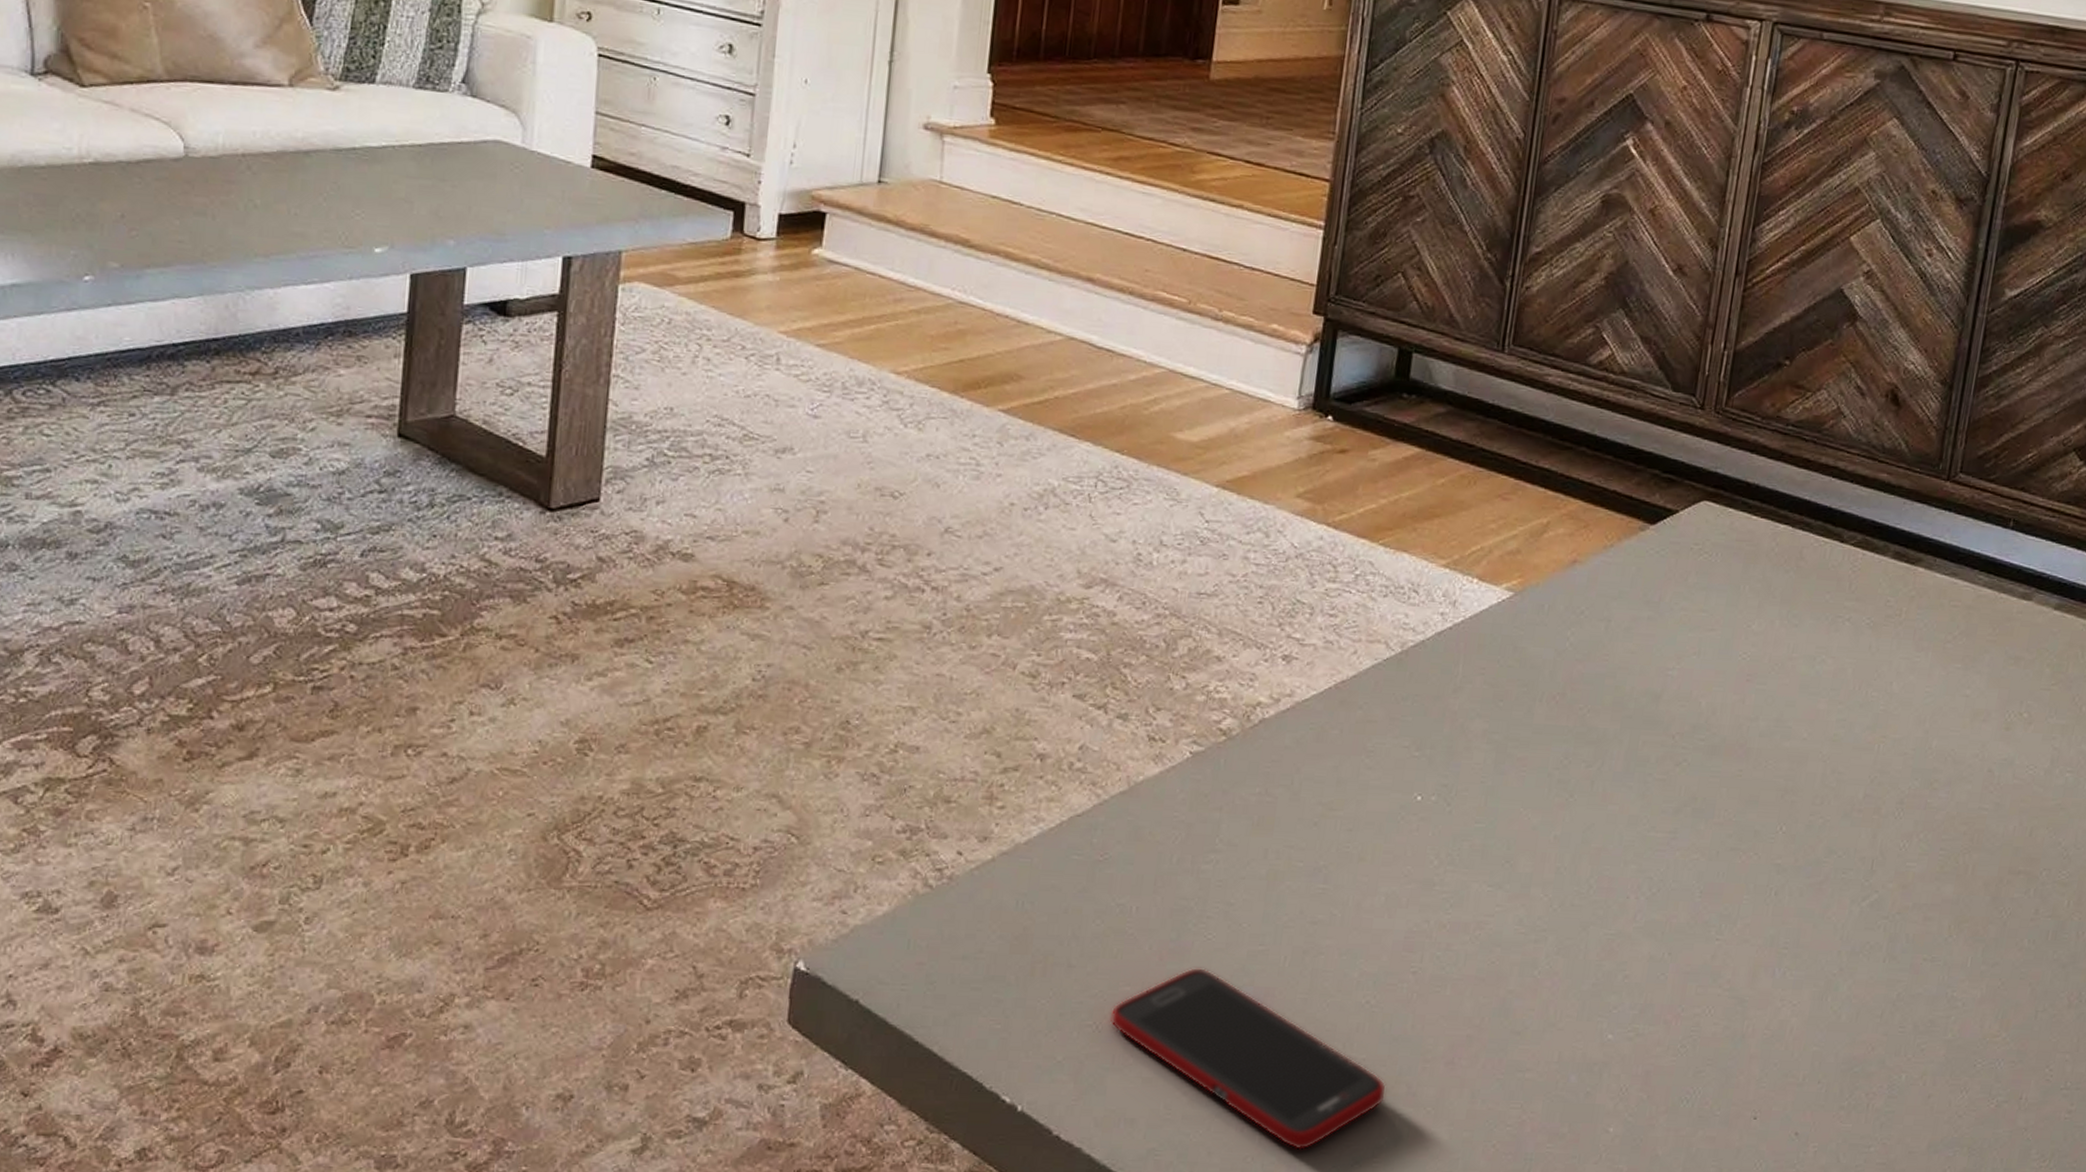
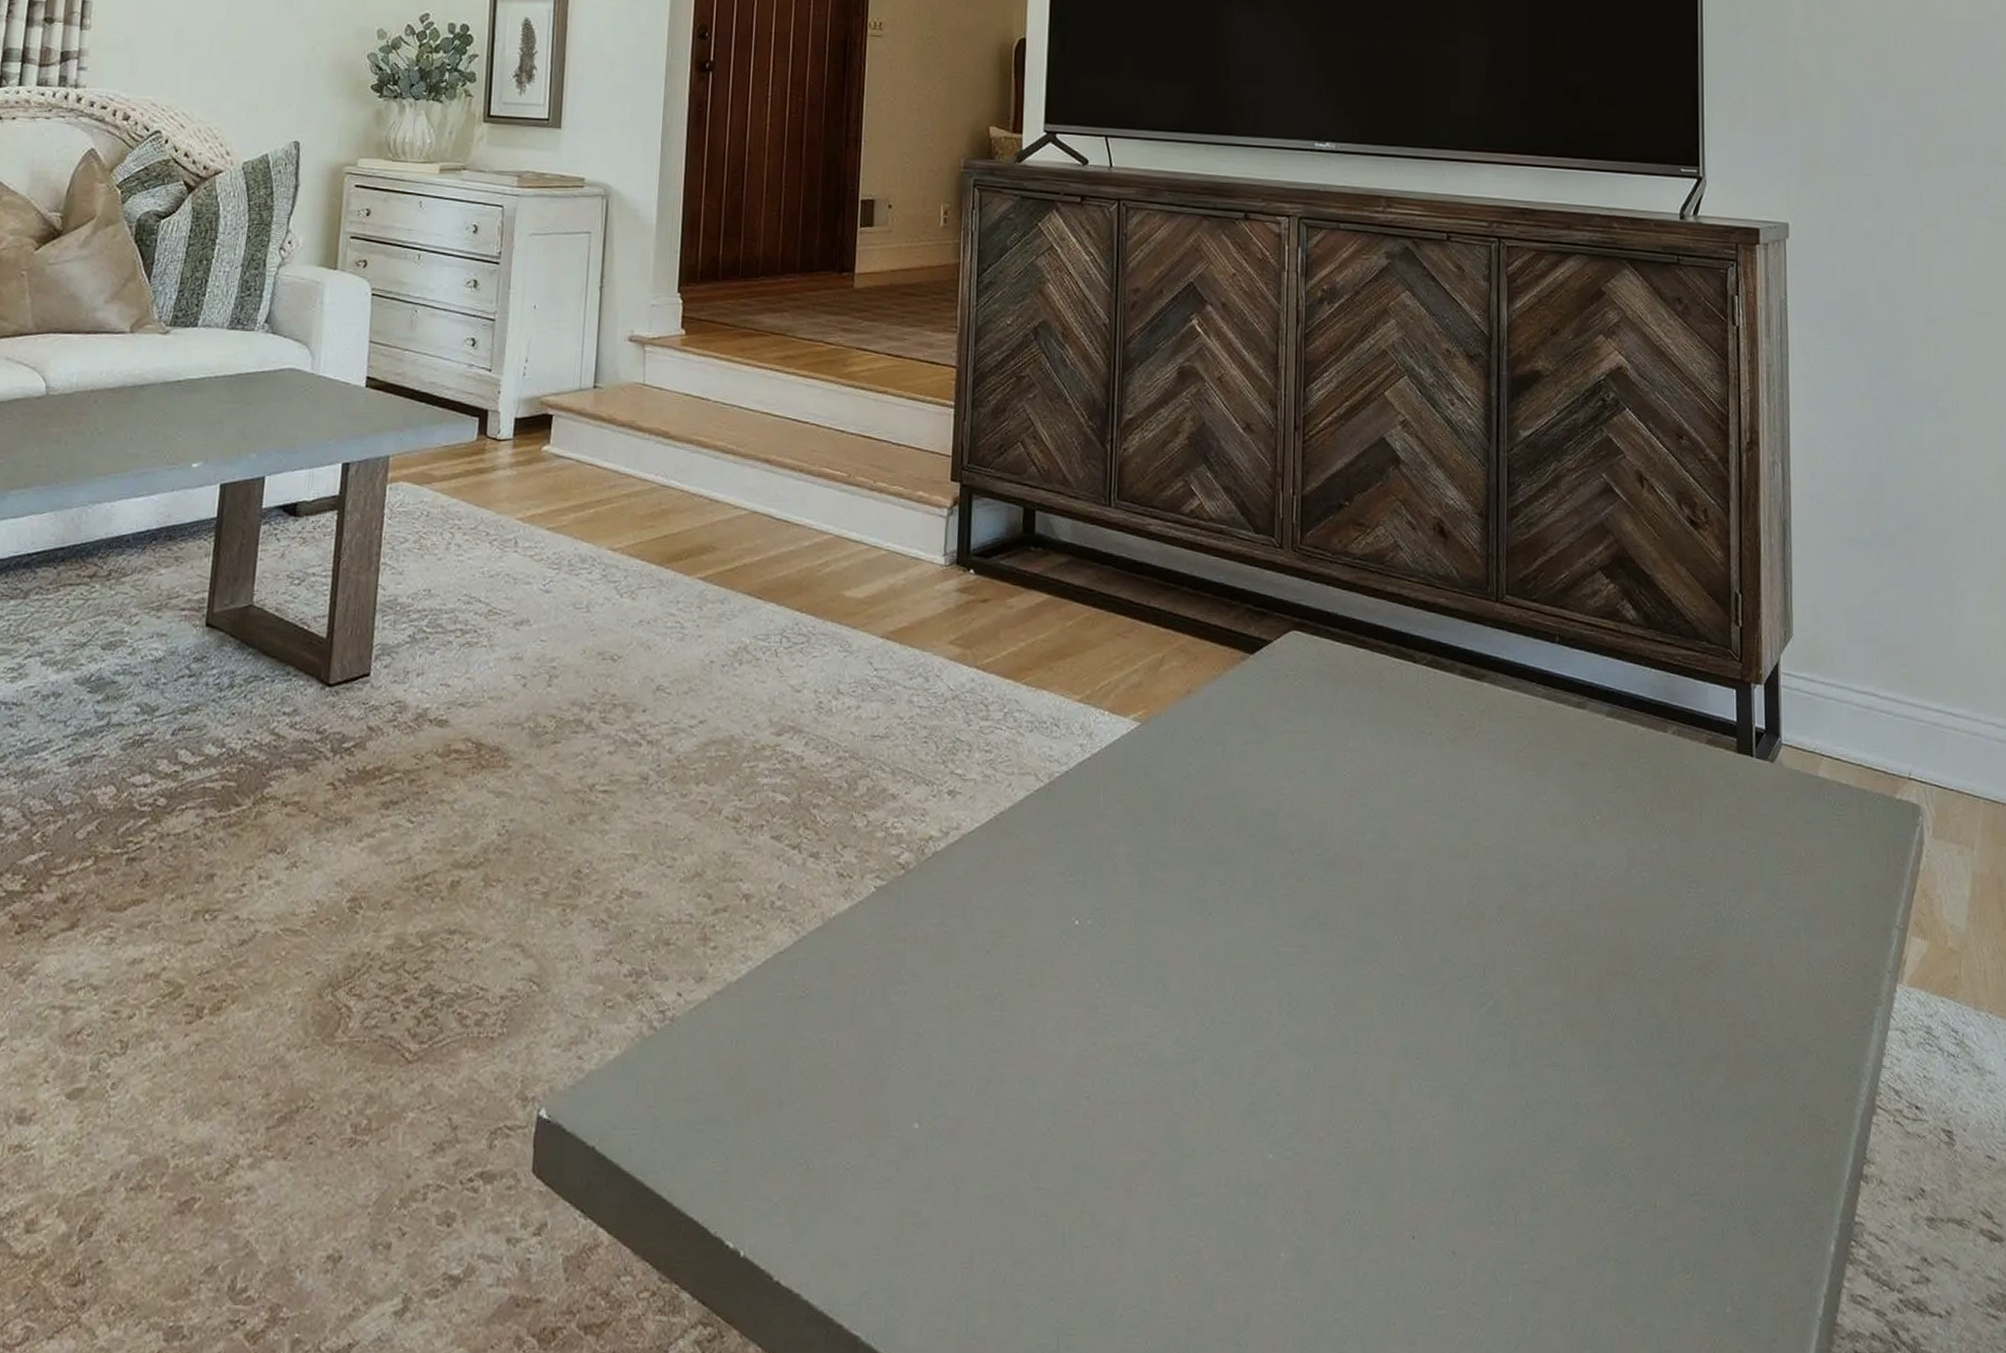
cell phone: present [1109,967,1387,1150] -> none [818,1100,1074,1288]

